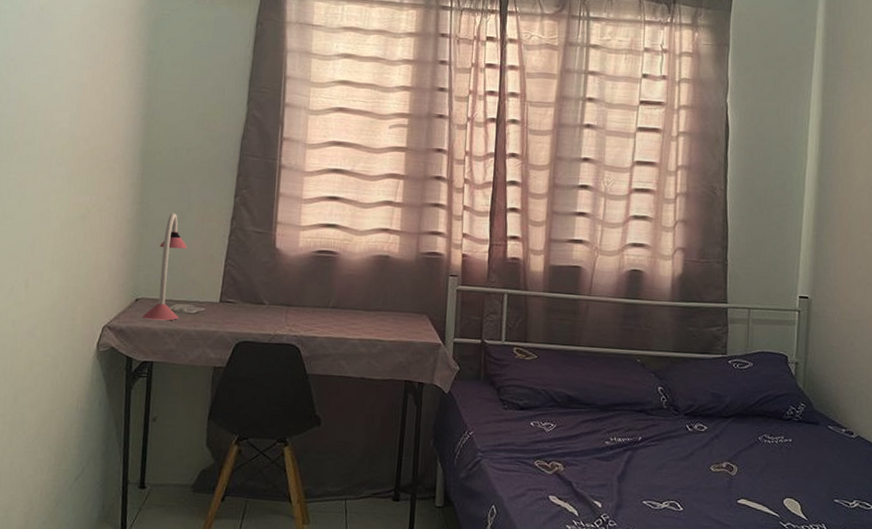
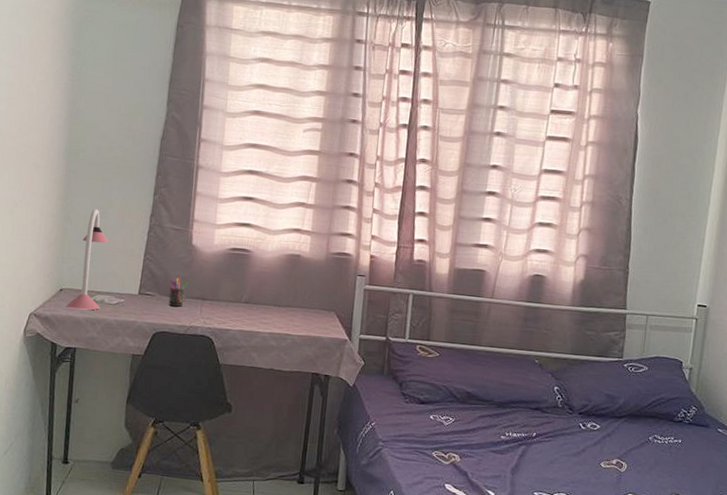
pen holder: none [251,282,273,314] -> present [168,277,189,307]

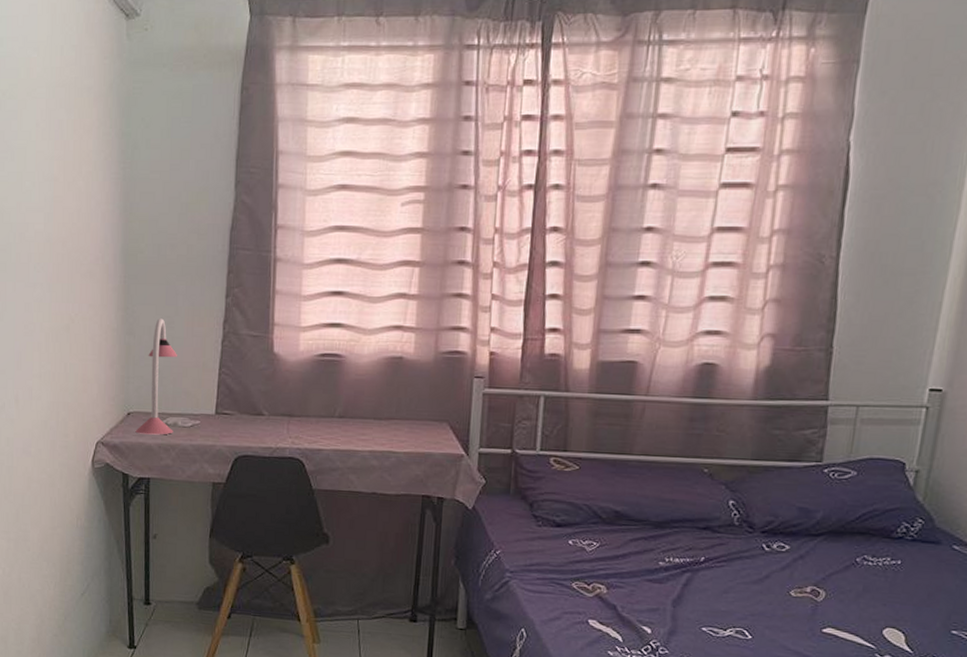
pen holder: present [168,277,189,307] -> none [250,391,272,426]

